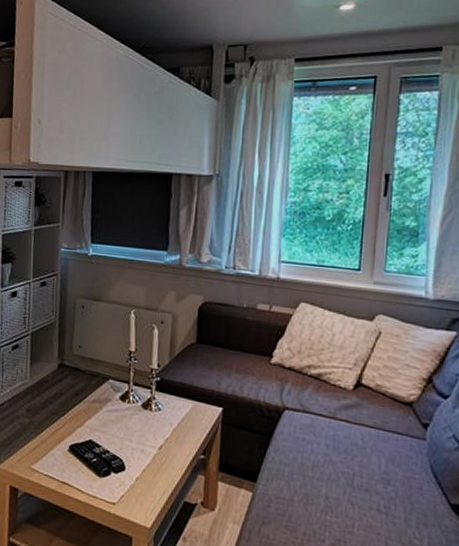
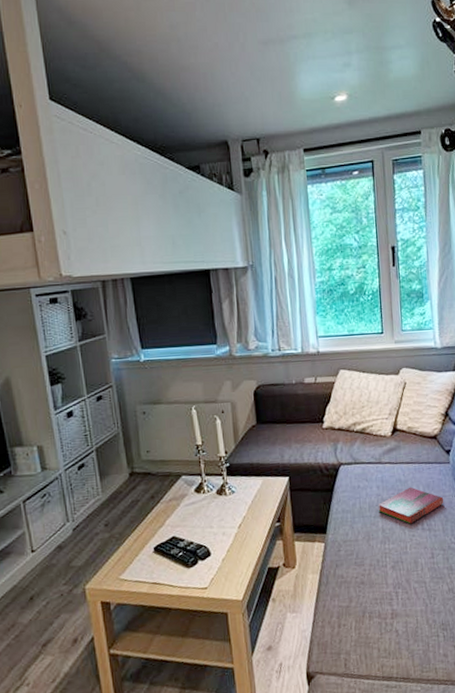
hardback book: none [323,455,412,500] -> present [377,487,444,524]

